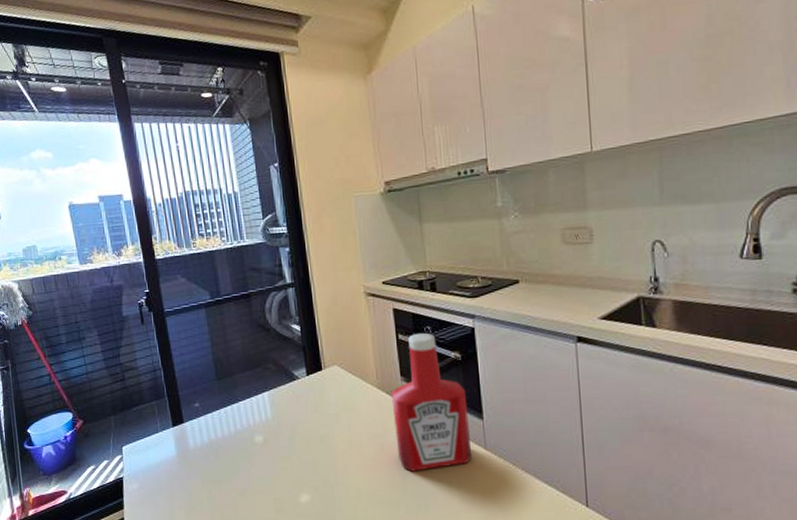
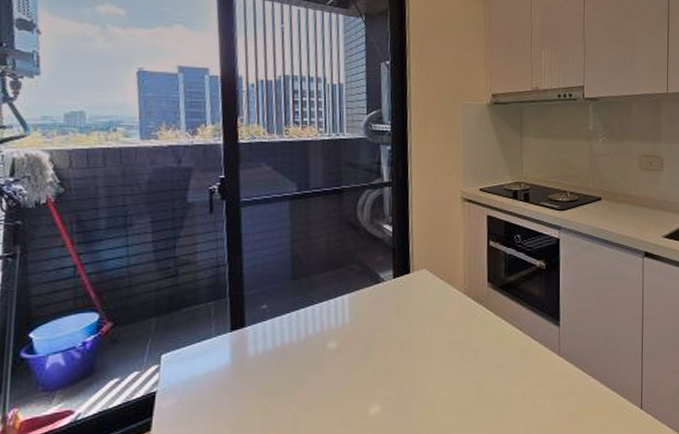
ketchup bottle: present [391,332,473,472] -> none [476,240,547,379]

